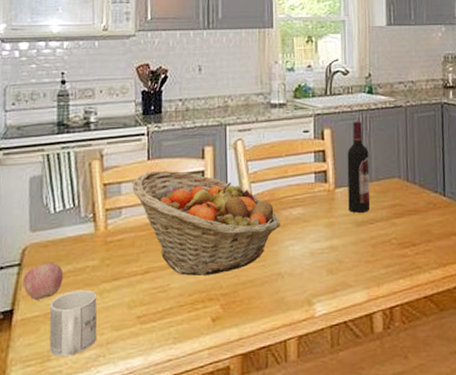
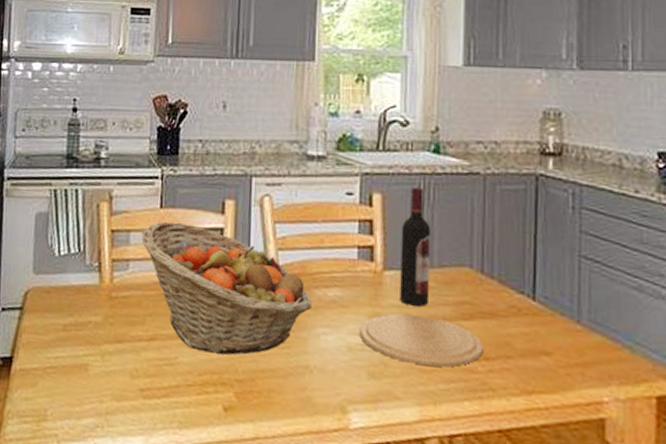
apple: present [23,262,64,300] -> none [23,310,65,351]
mug: present [49,290,97,357] -> none [46,347,98,420]
plate: none [319,220,411,258] -> present [360,314,484,367]

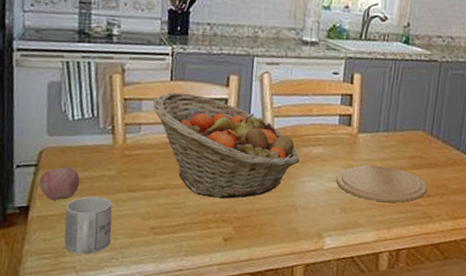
apple: none [23,310,65,351] -> present [39,166,80,201]
mug: none [46,347,98,420] -> present [64,196,113,255]
wine bottle: present [400,187,431,307] -> none [369,69,397,160]

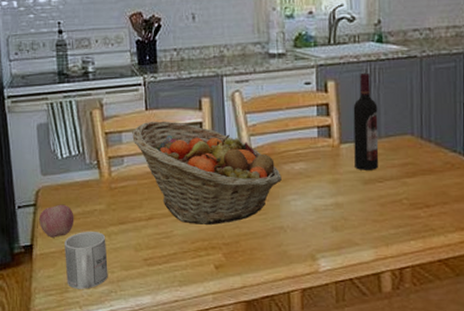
plate: present [336,165,427,203] -> none [323,178,425,217]
wine bottle: none [369,69,397,160] -> present [353,72,379,170]

